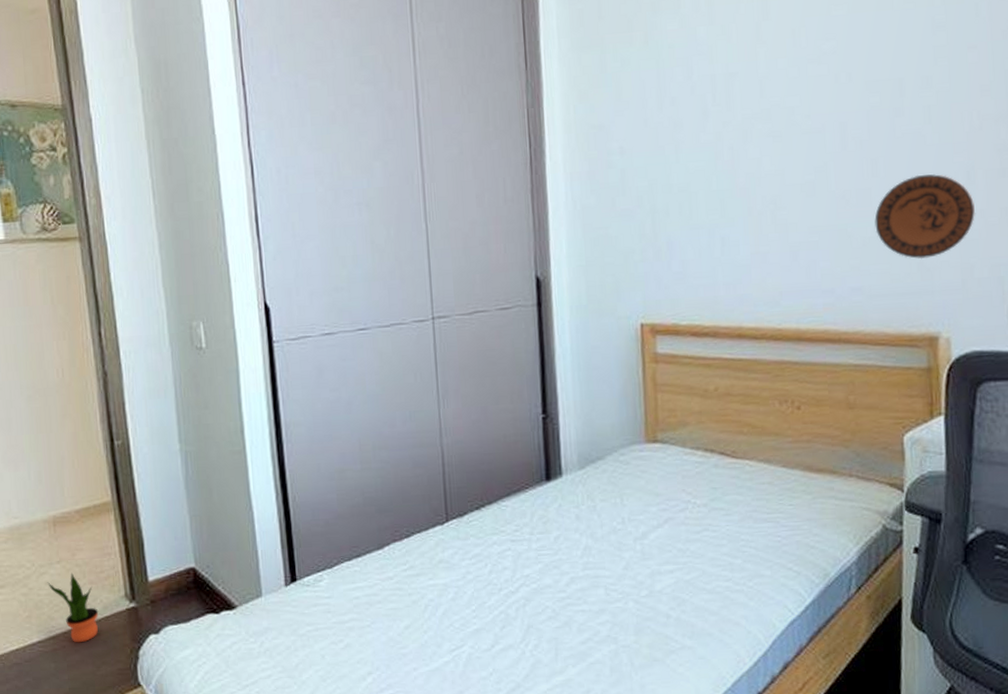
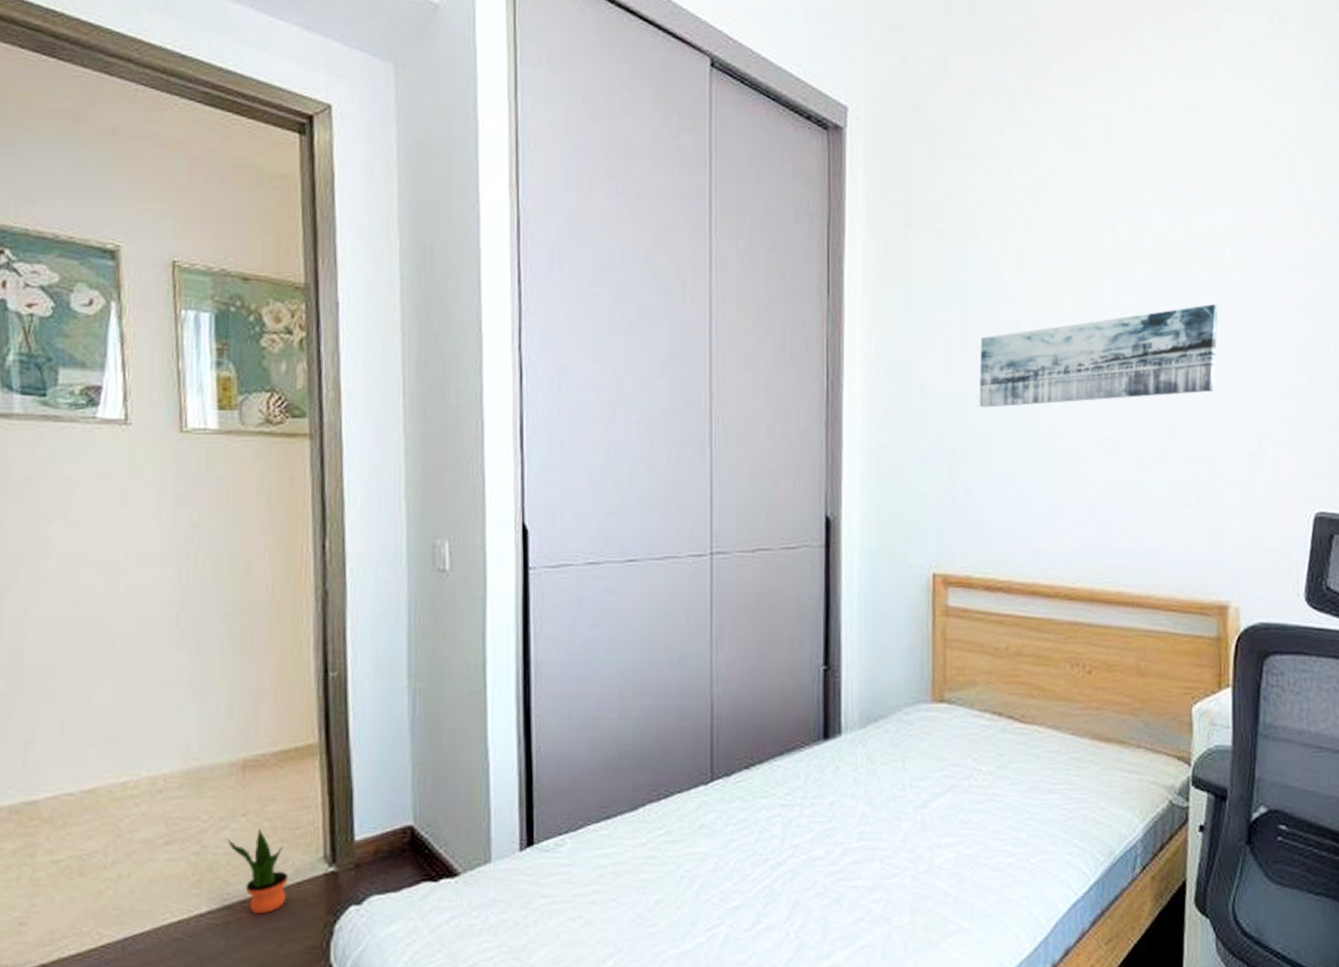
wall art: none [676,36,921,162] -> present [979,304,1219,408]
decorative plate: present [874,174,976,260] -> none [1170,440,1266,526]

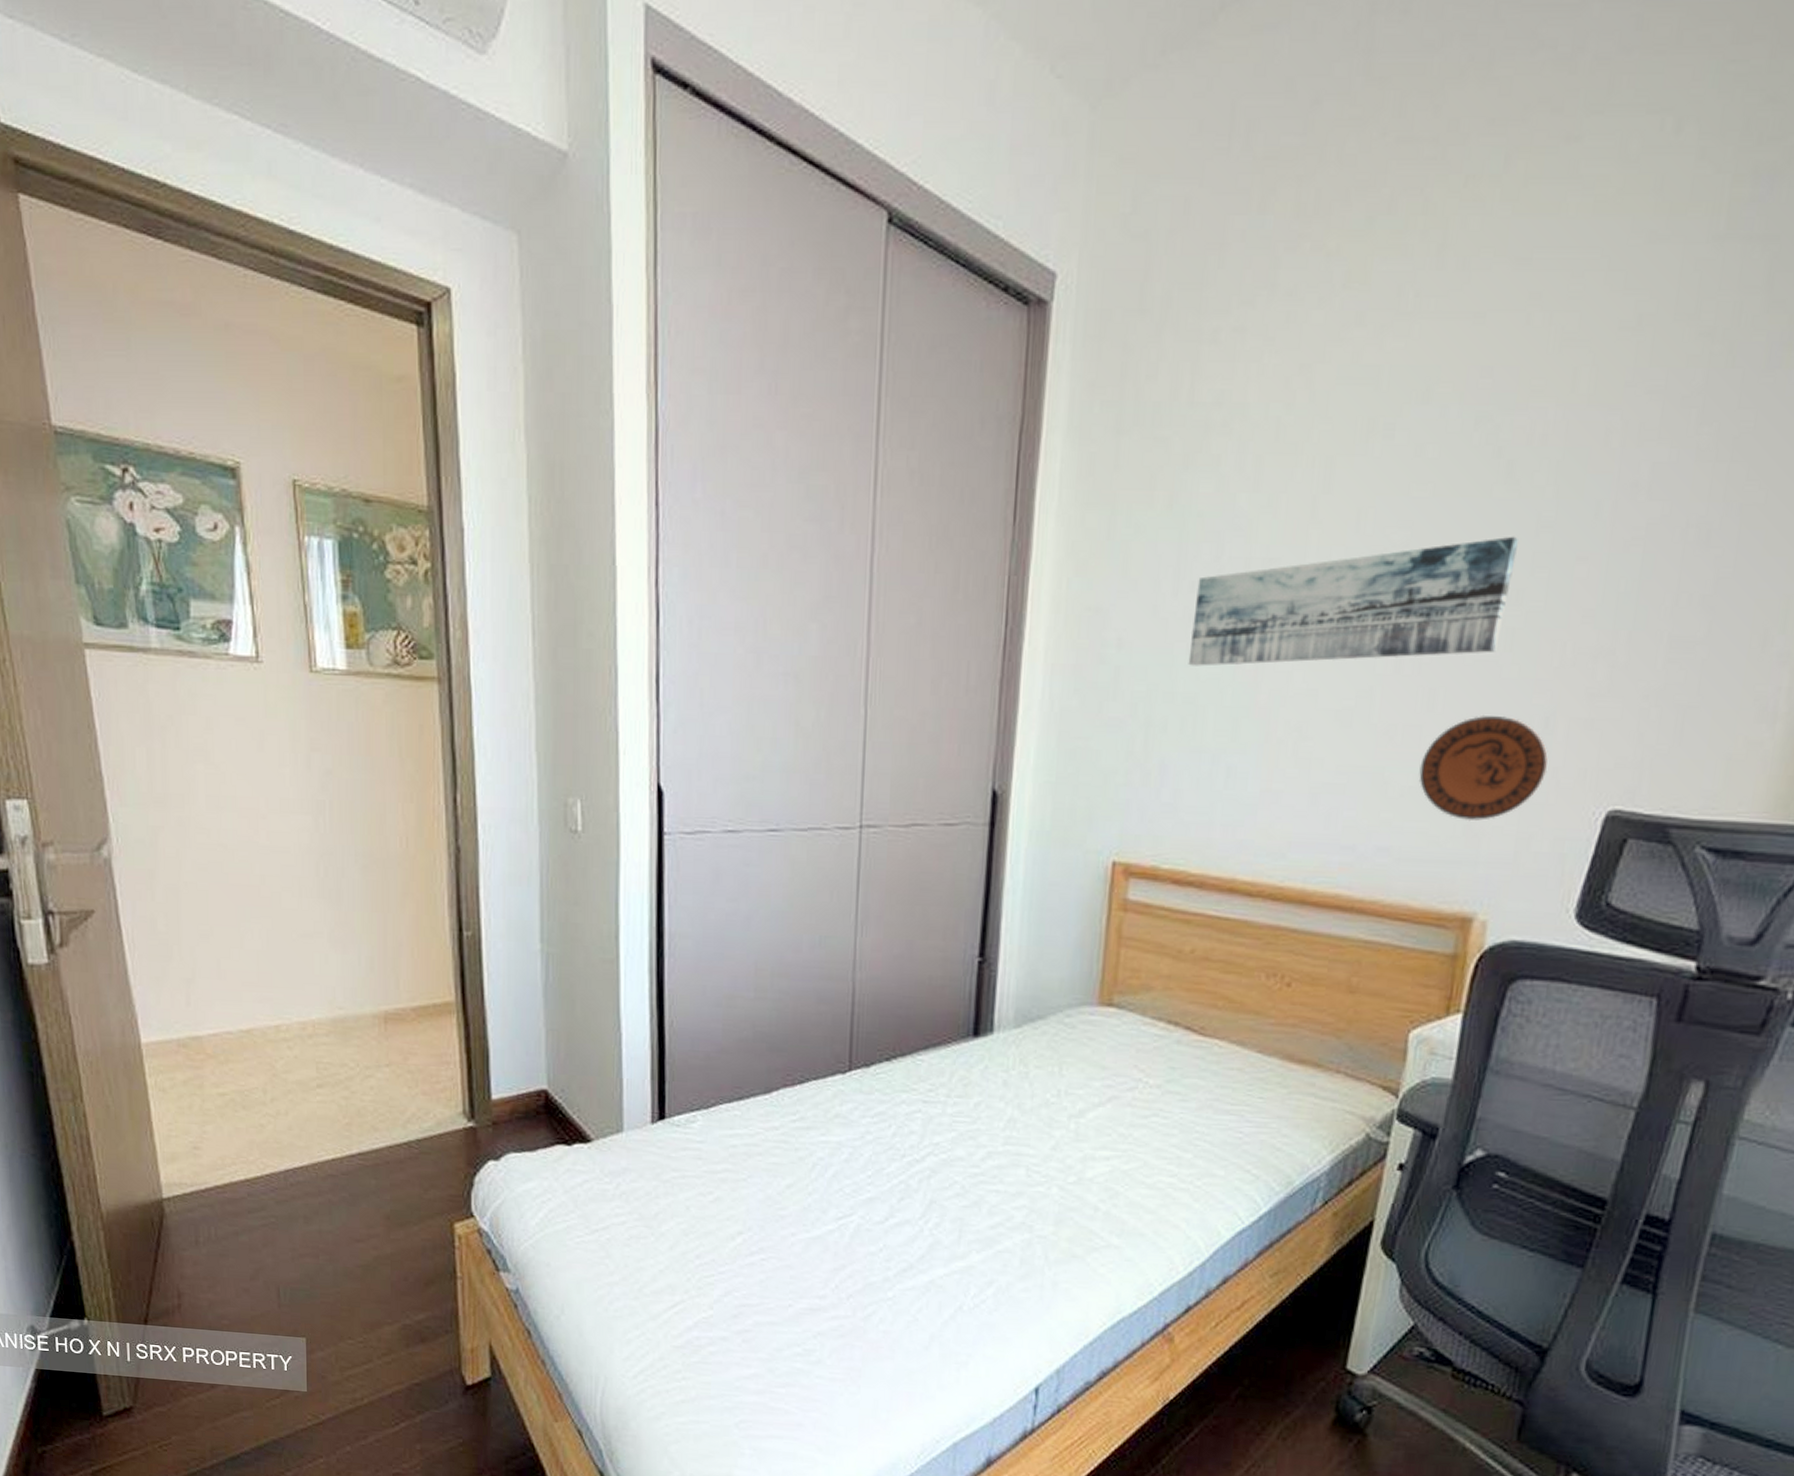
potted plant: present [227,828,289,915] -> none [373,1079,431,1161]
decorative plate: none [1170,440,1266,526] -> present [1418,714,1548,821]

